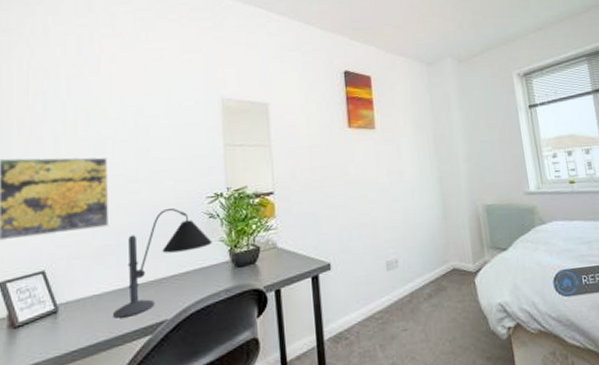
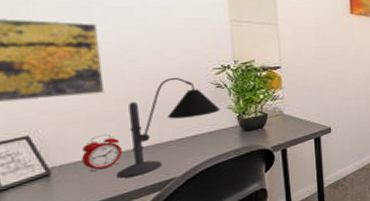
alarm clock: none [85,269,121,310] -> present [81,133,123,172]

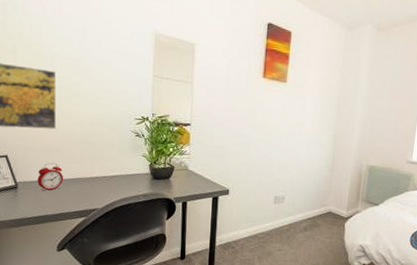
desk lamp: present [117,77,221,178] -> none [58,122,137,201]

